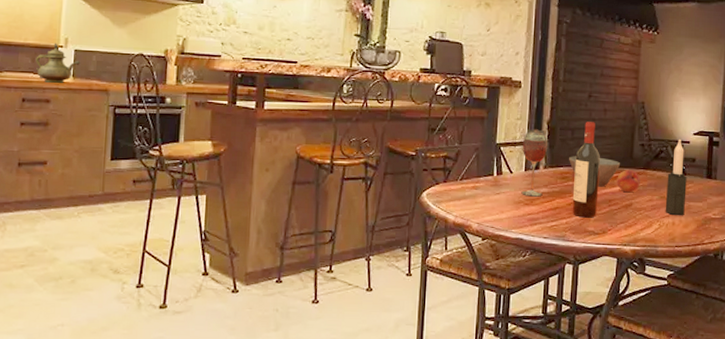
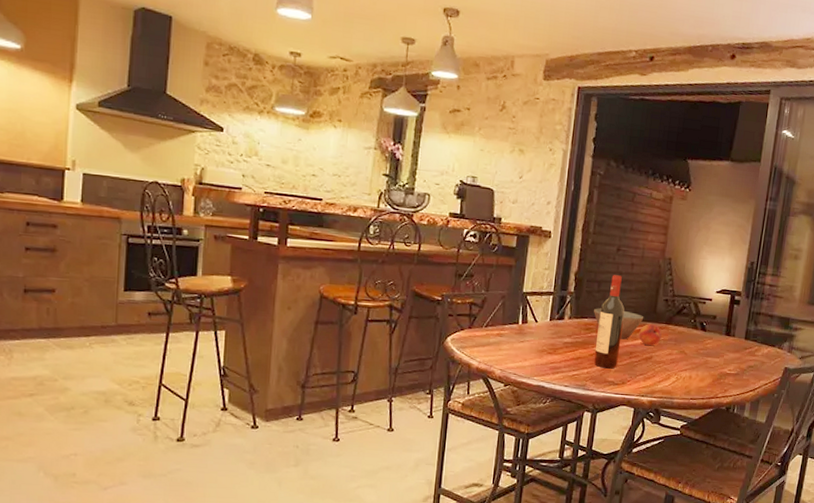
teapot: present [35,42,81,83] -> none [40,164,90,208]
wineglass: present [521,129,548,197] -> none [545,279,575,347]
candle: present [665,139,687,215] -> none [683,296,707,370]

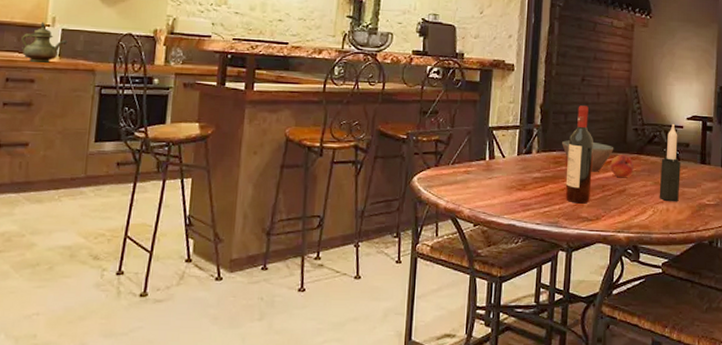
teapot: none [40,164,90,208] -> present [21,21,68,63]
candle: none [683,296,707,370] -> present [659,123,681,201]

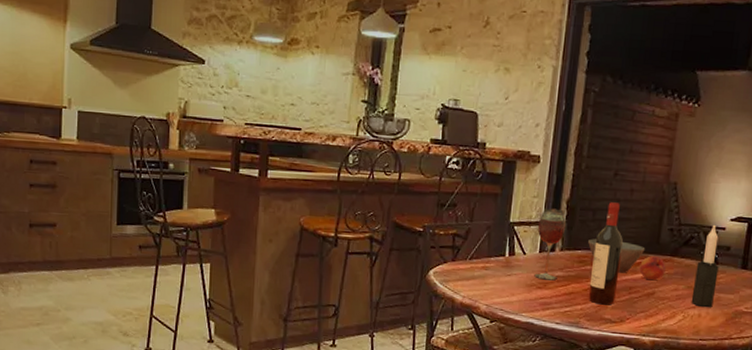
teapot: present [21,21,68,63] -> none [41,103,85,145]
wineglass: none [514,112,541,182] -> present [534,208,567,281]

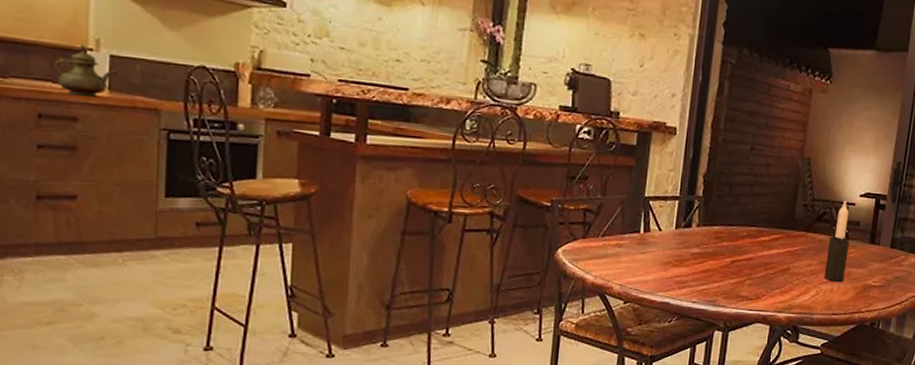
teapot: none [41,103,85,145] -> present [55,44,120,97]
wineglass: present [534,208,567,281] -> none [670,182,703,258]
wine bottle: present [588,202,623,305] -> none [725,177,760,282]
bowl: present [588,238,646,273] -> none [725,214,781,249]
fruit: present [639,256,666,281] -> none [775,231,800,256]

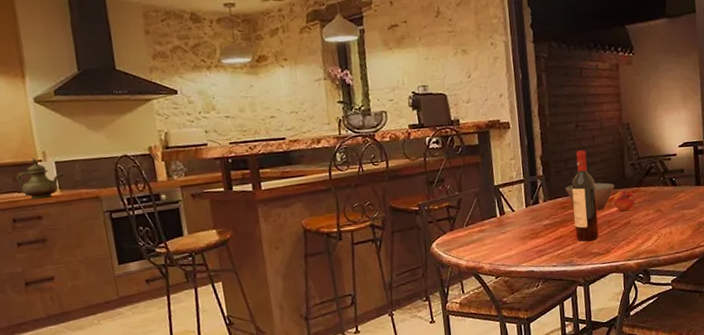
wine bottle: none [725,177,760,282] -> present [571,150,599,242]
bowl: none [725,214,781,249] -> present [566,182,615,211]
fruit: none [775,231,800,256] -> present [613,190,636,212]
candle: present [824,200,850,282] -> none [659,153,680,225]

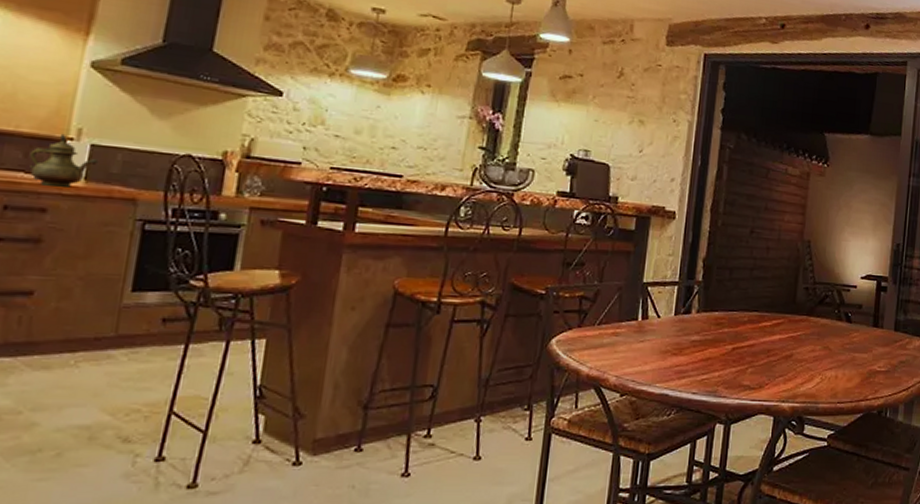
bowl: present [566,182,615,211] -> none [725,299,783,335]
wine bottle: present [571,150,599,242] -> none [726,260,761,371]
fruit: present [613,190,636,212] -> none [777,316,803,342]

